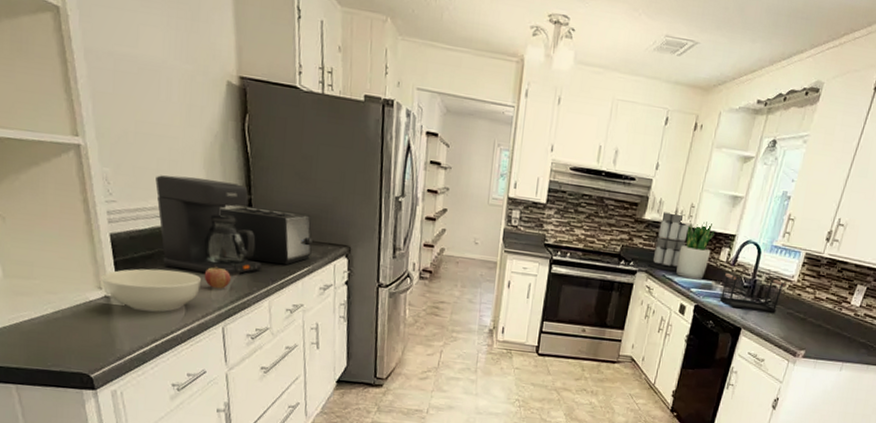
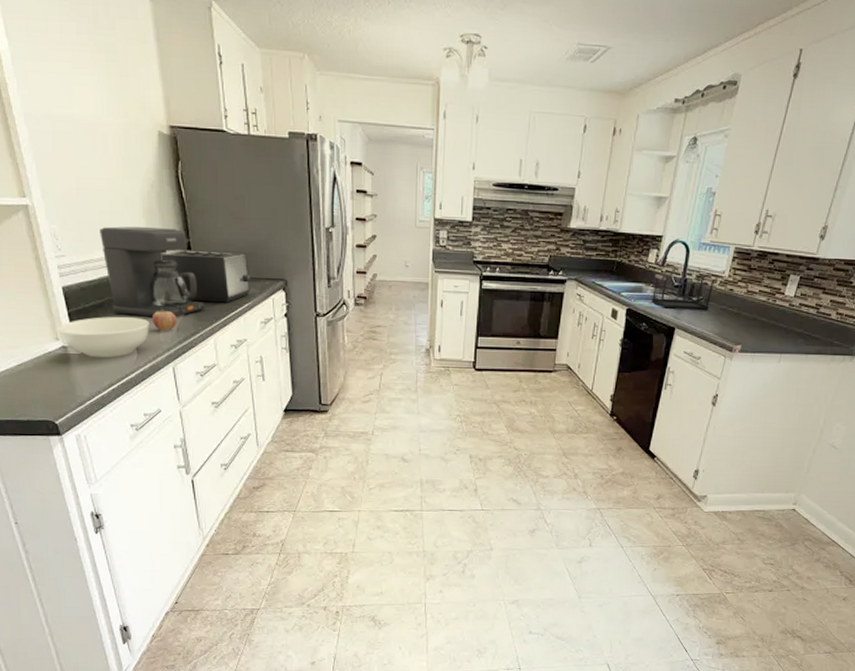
spice rack: present [649,212,691,272] -> none [578,218,617,278]
planter: present [676,221,715,280] -> none [606,225,642,284]

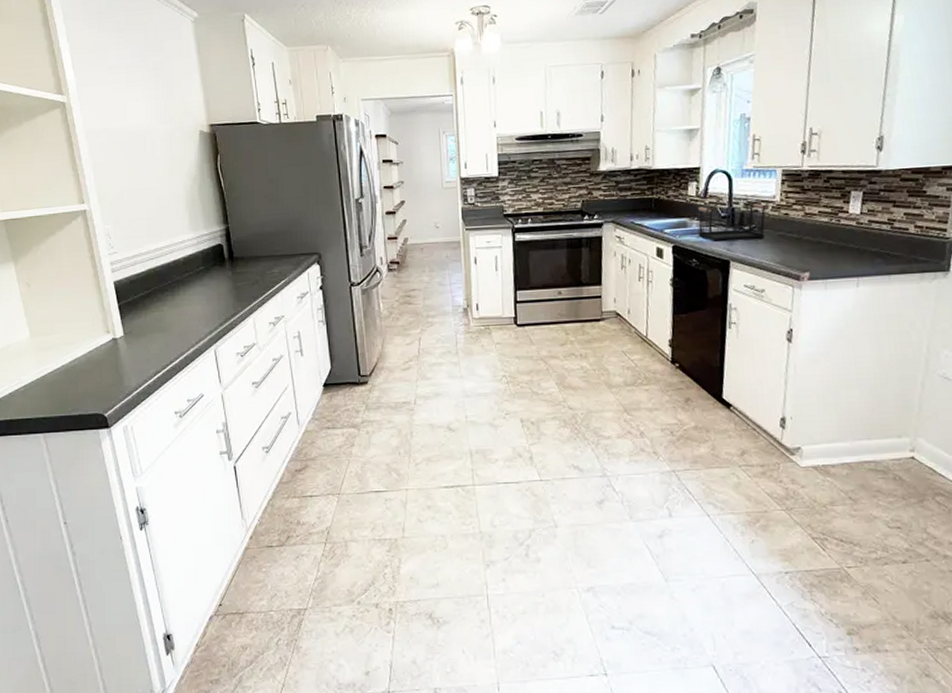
bowl: present [56,316,150,358] -> none [107,303,193,347]
coffee maker: present [100,226,204,317] -> none [148,216,243,302]
fruit: present [152,308,177,331] -> none [194,293,218,315]
toaster: present [161,249,250,303] -> none [202,231,286,284]

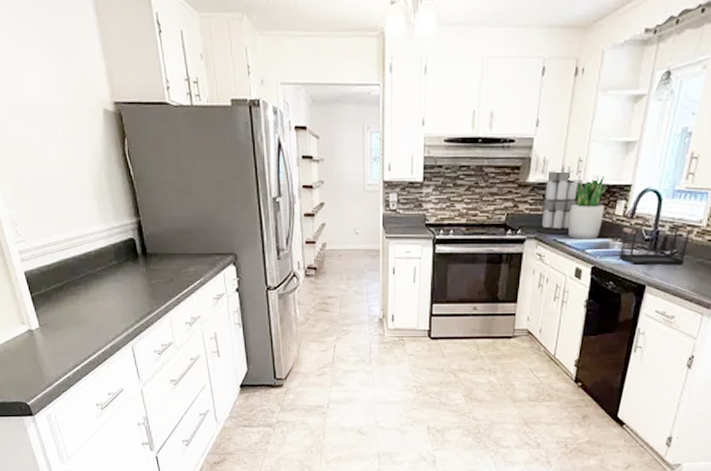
spice rack: none [614,157,649,218] -> present [538,169,580,234]
planter: none [643,160,678,221] -> present [568,175,608,240]

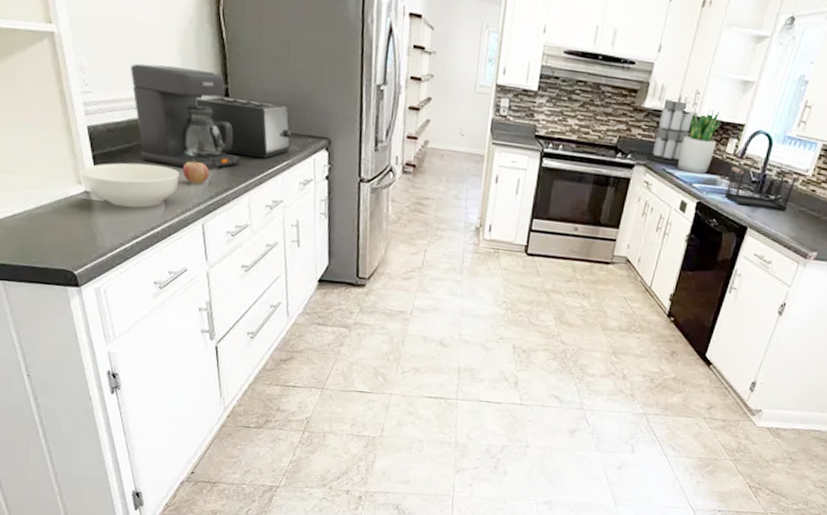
bowl: none [21,298,108,340] -> present [79,162,181,208]
coffee maker: none [54,207,158,298] -> present [131,64,240,170]
fruit: none [109,289,133,311] -> present [182,159,209,184]
toaster: none [113,228,201,281] -> present [196,95,291,159]

